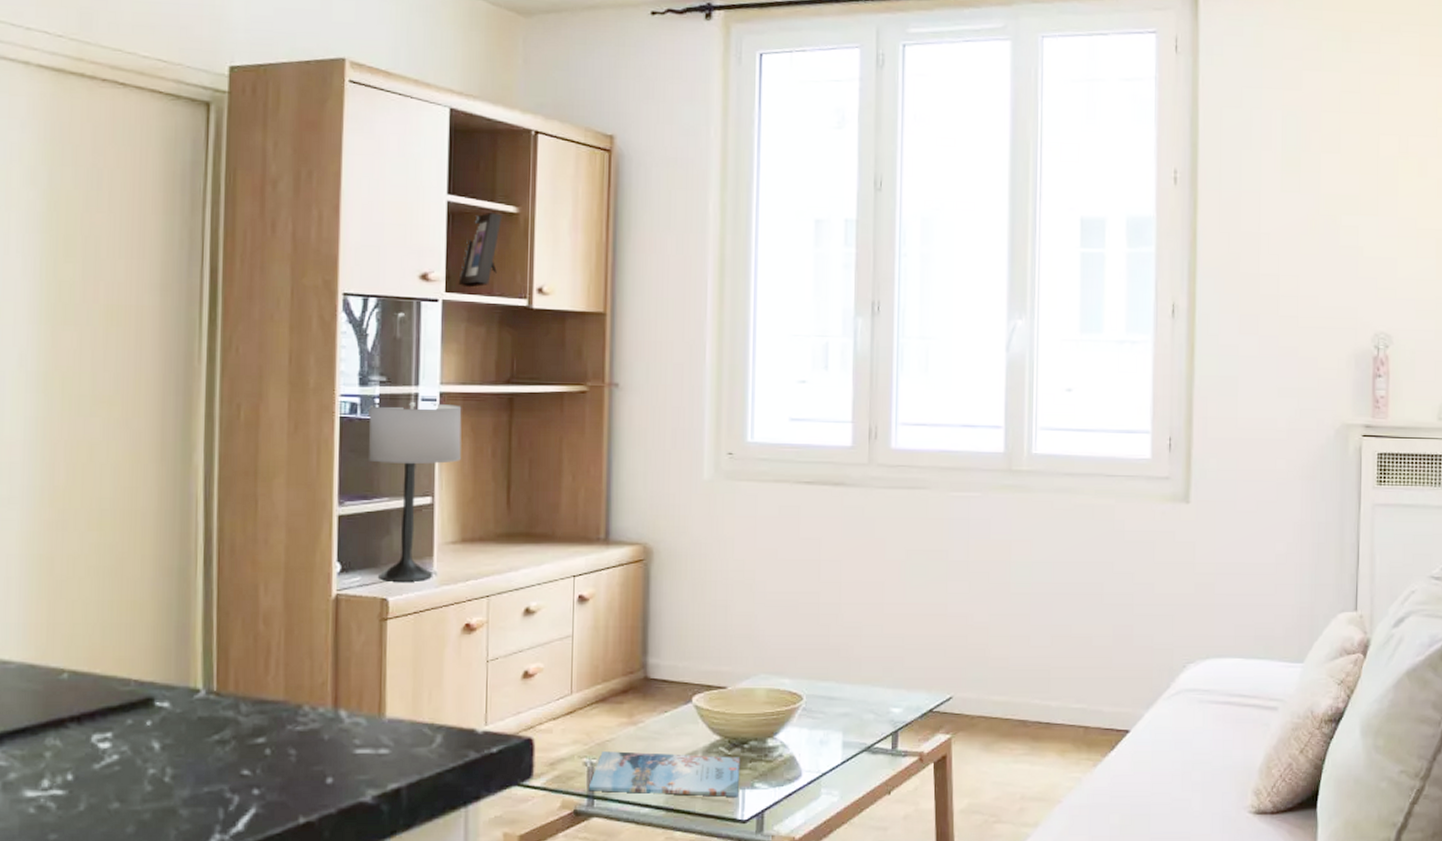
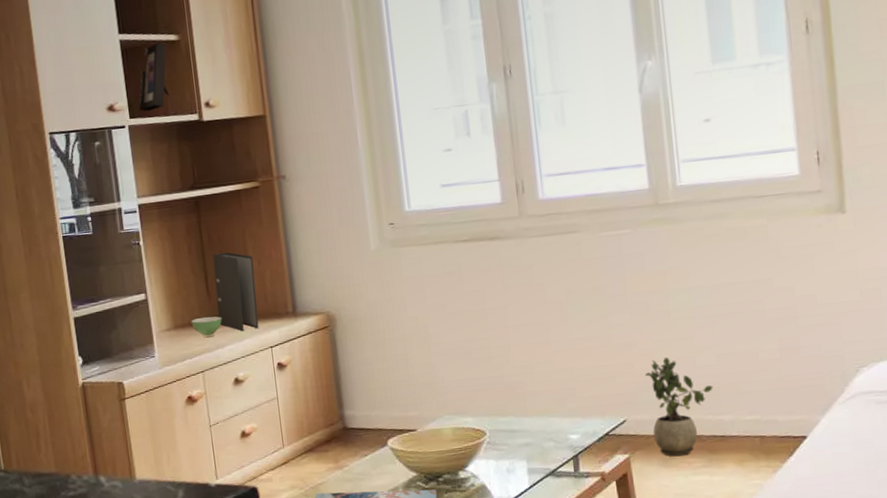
table lamp: present [366,401,462,582] -> none [84,213,164,368]
bowl: none [483,532,521,557] -> present [191,316,223,338]
binder: none [517,461,568,555] -> present [212,252,259,332]
potted plant: none [977,632,1044,741] -> present [644,356,713,457]

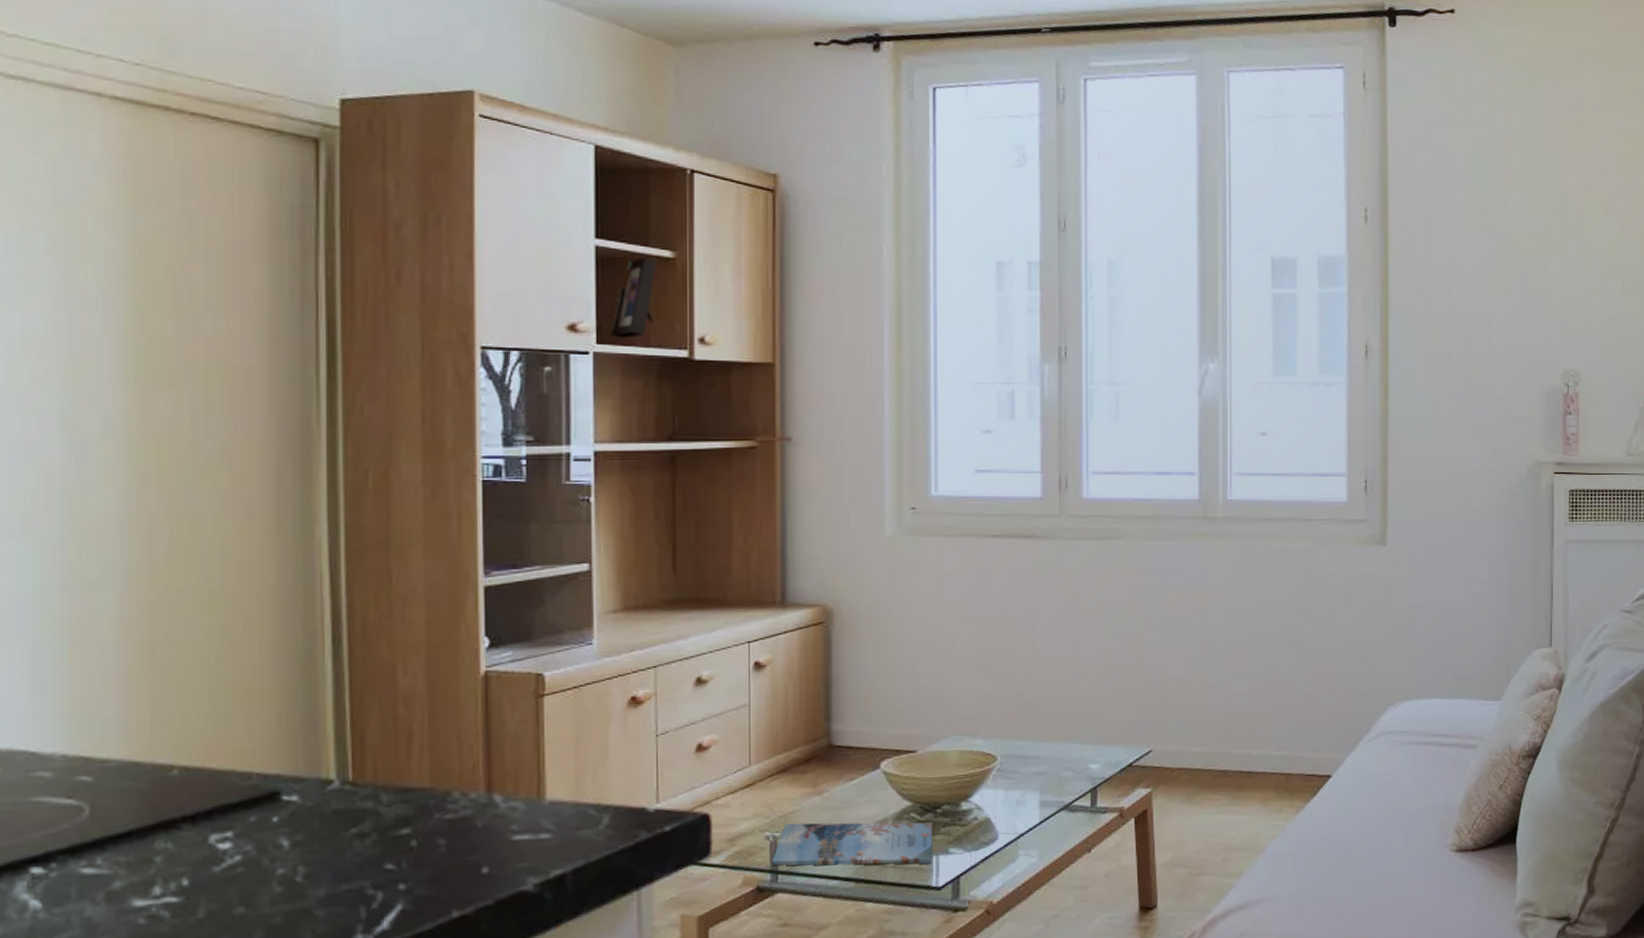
bowl: present [191,316,223,338] -> none [647,598,690,625]
binder: present [212,252,259,332] -> none [685,522,739,621]
potted plant: present [644,356,713,457] -> none [1176,682,1244,793]

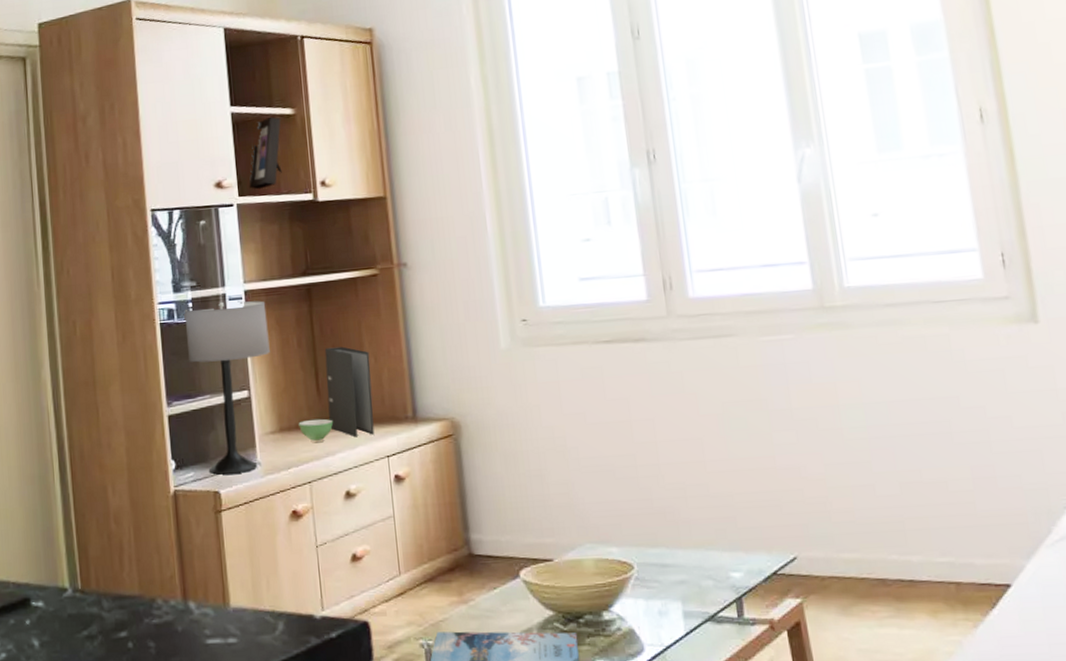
table lamp: none [514,461,620,655] -> present [184,300,270,475]
bowl: none [647,598,690,625] -> present [298,418,334,443]
binder: none [685,522,739,621] -> present [324,346,375,438]

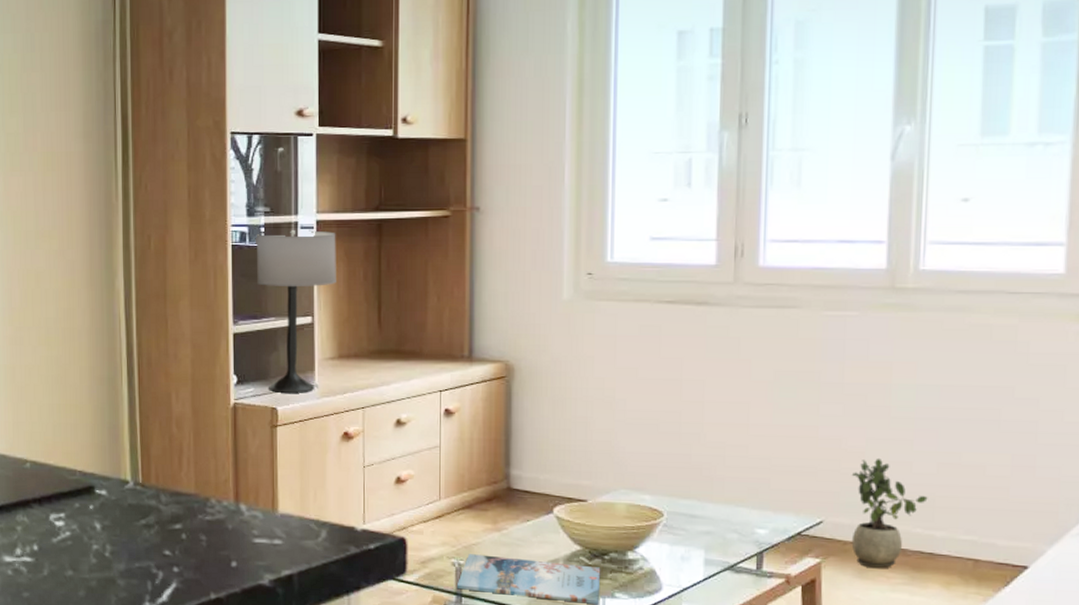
picture frame: present [249,116,282,190] -> none [330,47,368,121]
bowl: present [298,418,334,443] -> none [357,349,392,372]
binder: present [324,346,375,438] -> none [388,283,433,371]
potted plant: none [816,483,897,604] -> present [851,458,928,569]

